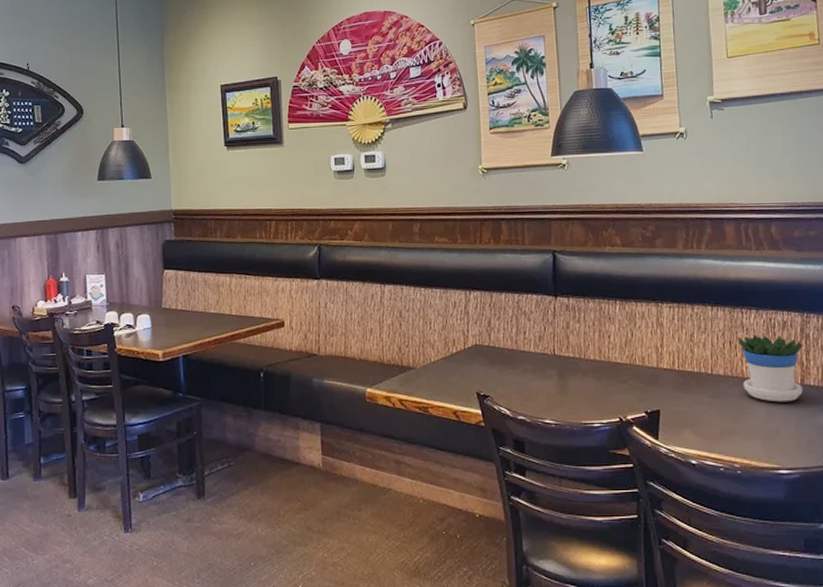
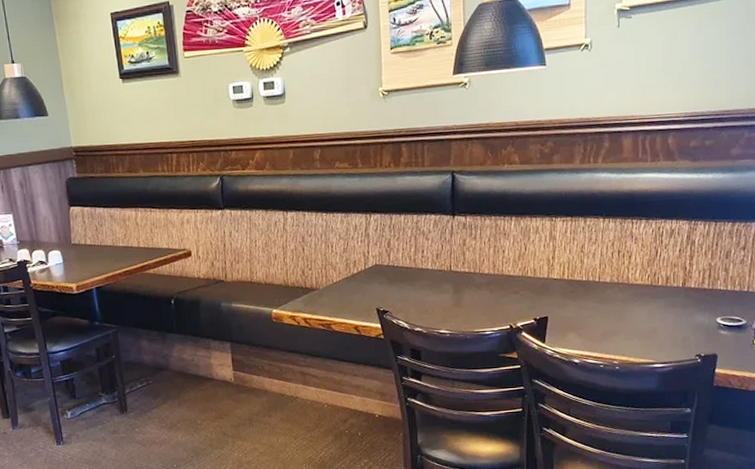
flowerpot: present [737,335,803,402] -> none [626,243,688,305]

